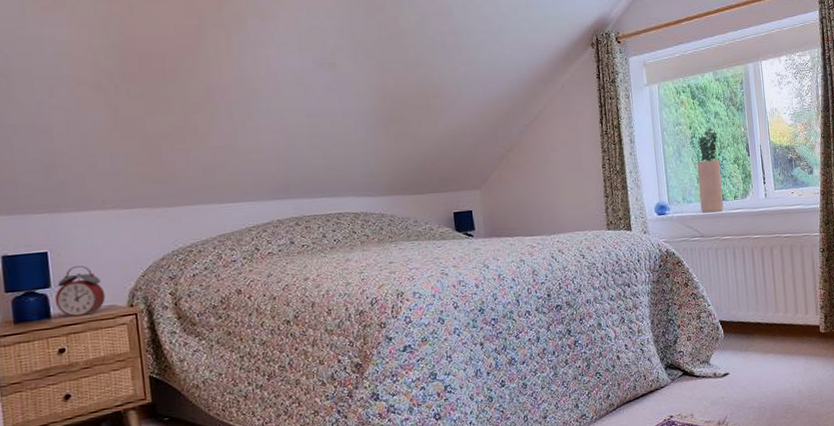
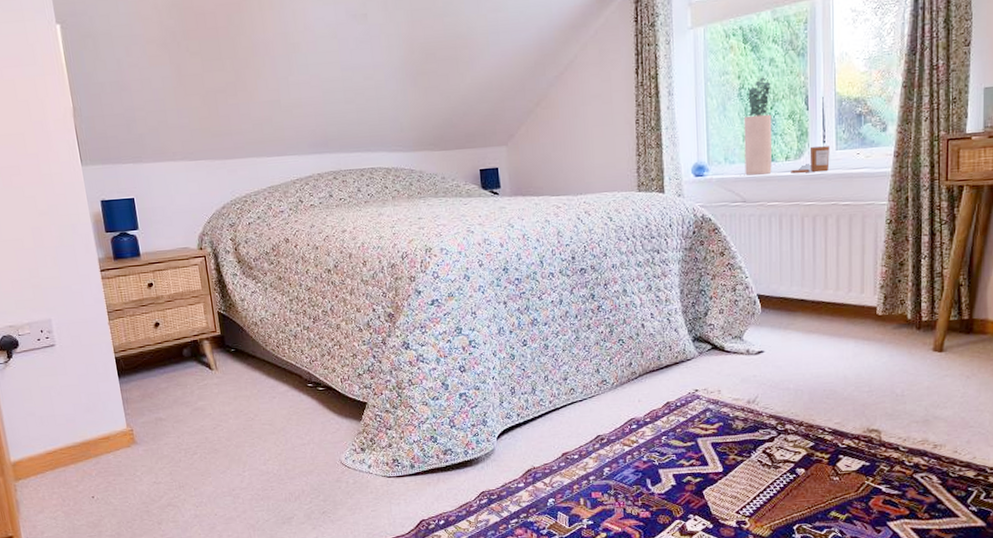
alarm clock: present [54,265,106,319] -> none [142,210,181,258]
candle: none [739,186,771,212] -> present [791,146,830,174]

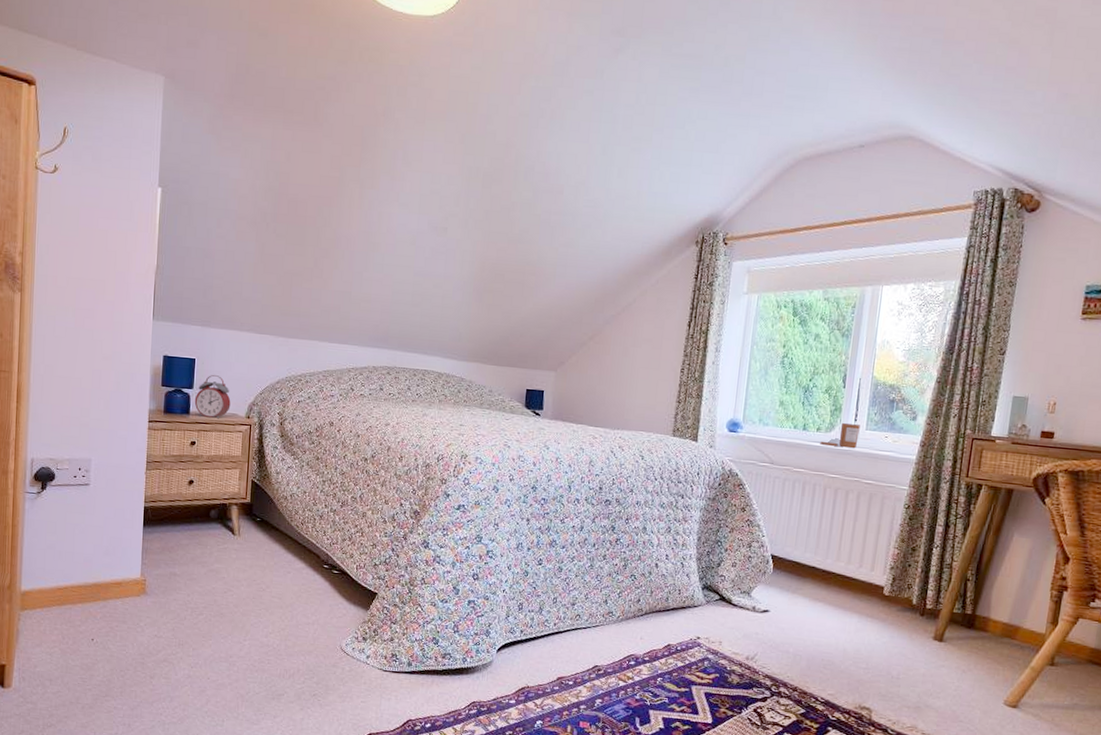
alarm clock: none [142,210,181,258] -> present [194,374,231,419]
vase: present [743,75,772,176] -> none [776,348,814,442]

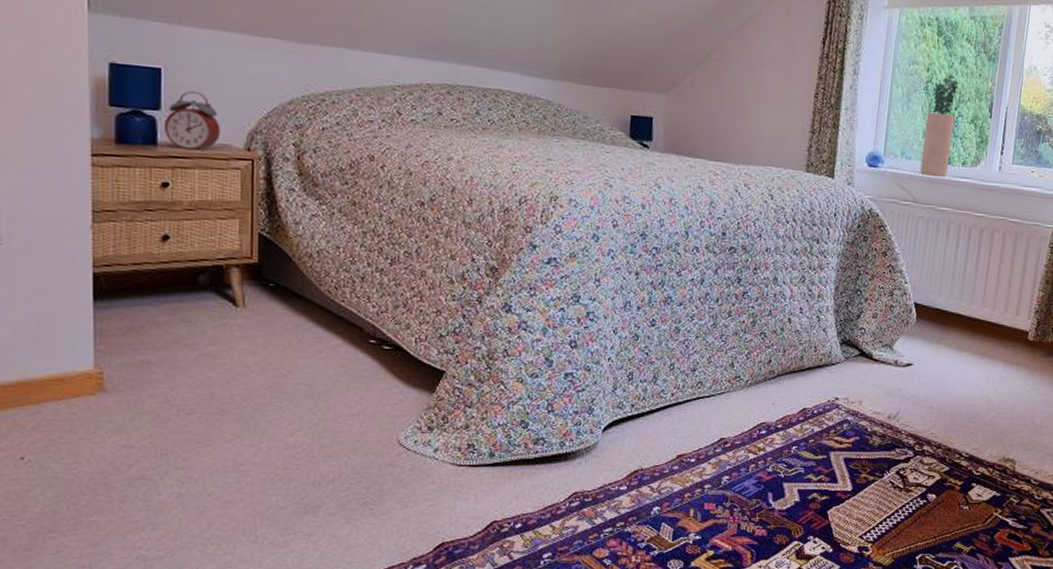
vase: none [776,348,814,442] -> present [920,72,959,178]
candle: present [820,423,860,449] -> none [965,157,1007,185]

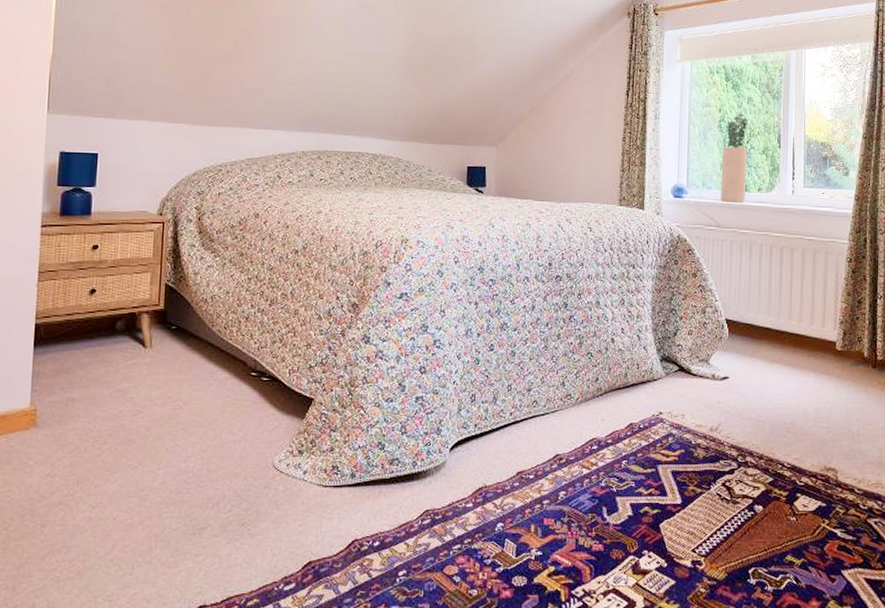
alarm clock: present [163,90,221,152] -> none [97,169,140,218]

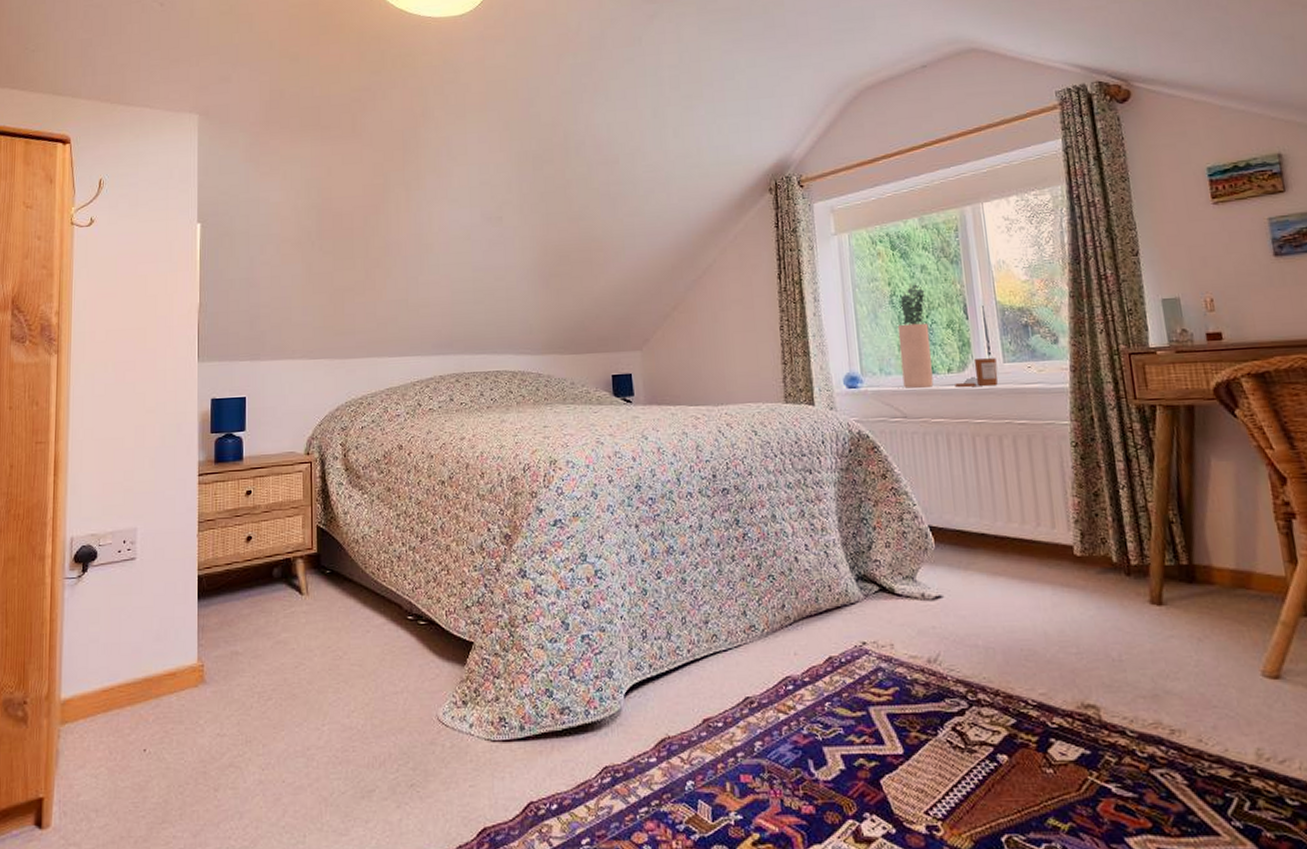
candle: none [762,182,798,207] -> present [955,358,998,388]

